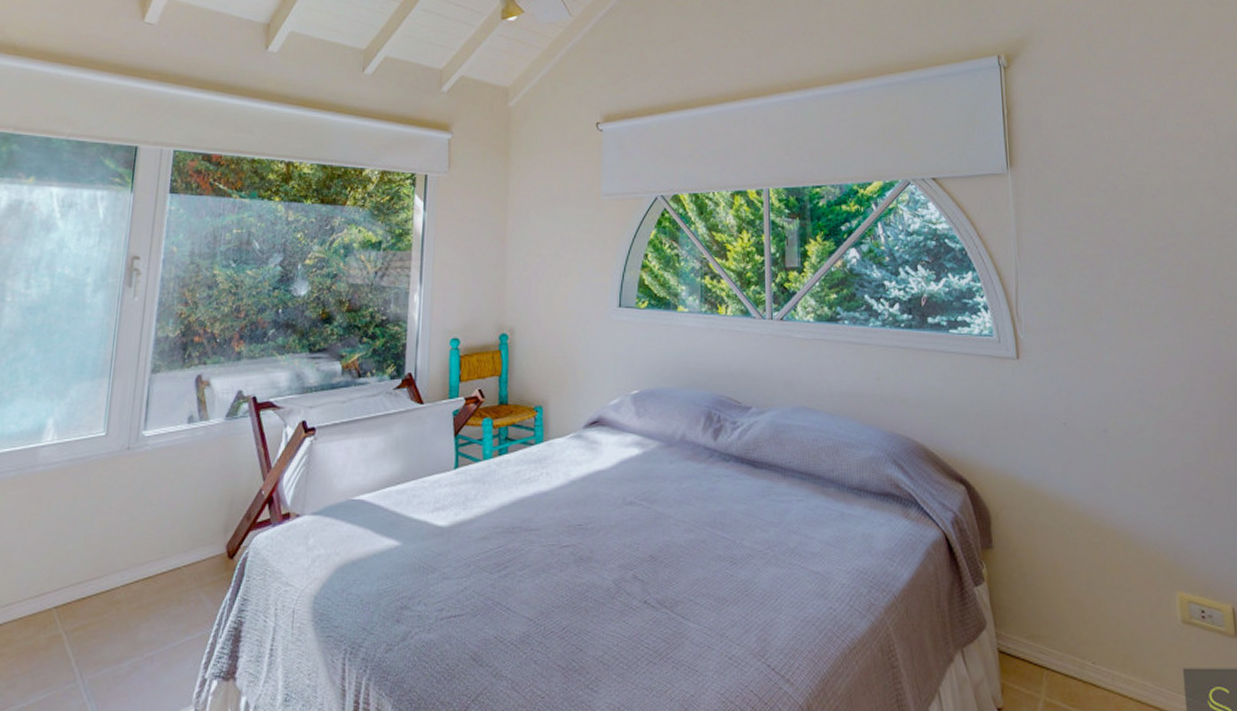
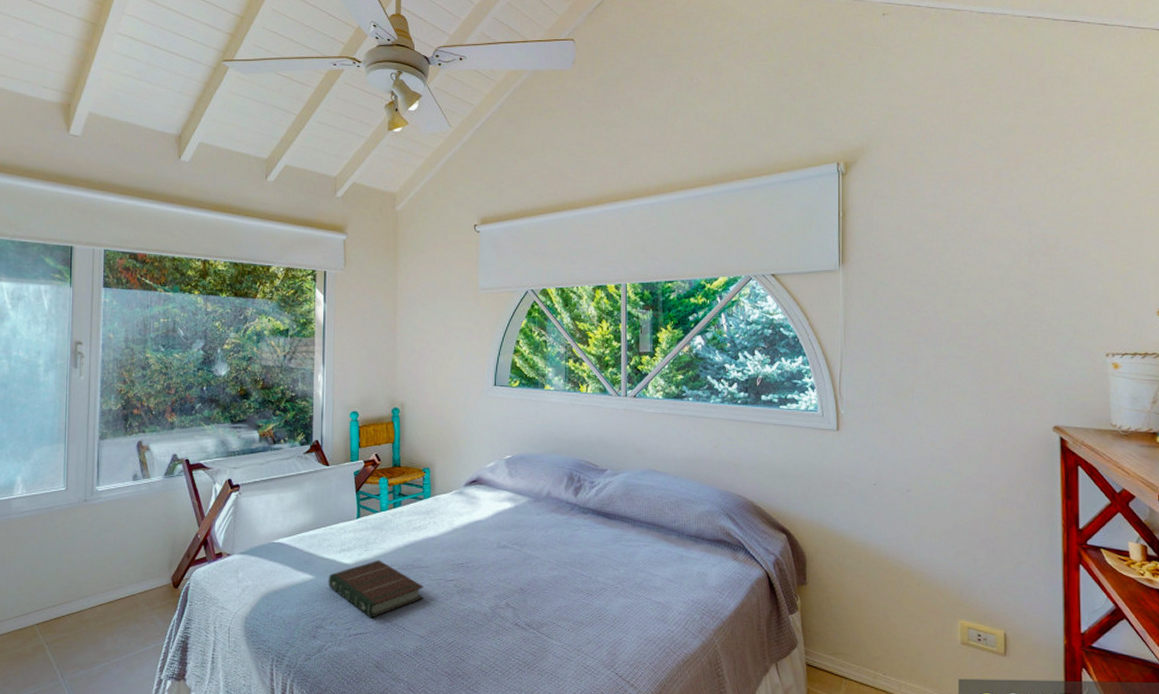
book: none [417,520,533,596] -> present [328,559,423,618]

